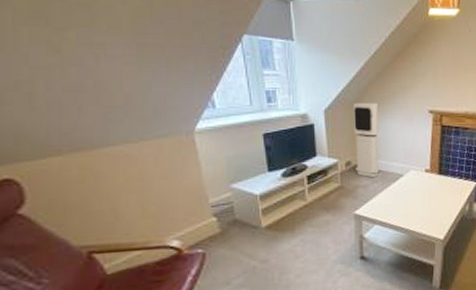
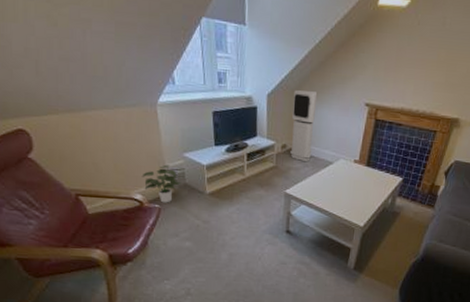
potted plant: none [178,200,230,246] -> present [142,164,181,203]

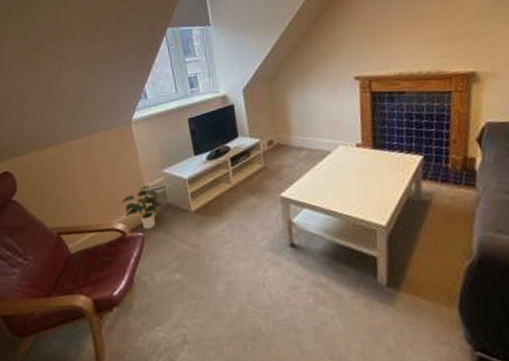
air purifier: present [290,90,318,162] -> none [271,76,303,157]

